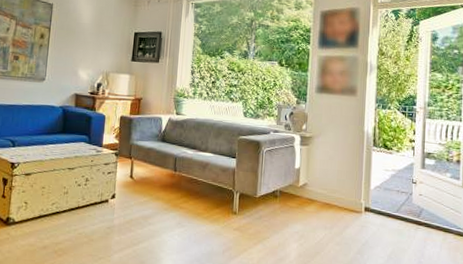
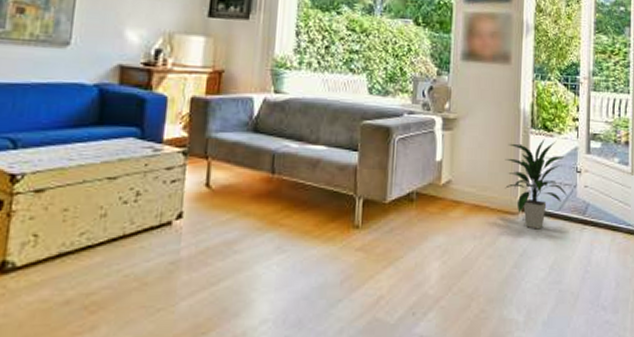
indoor plant: none [351,155,404,226] -> present [505,138,568,230]

